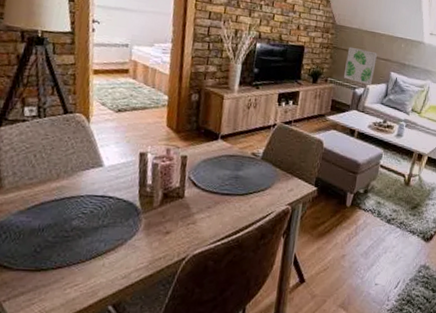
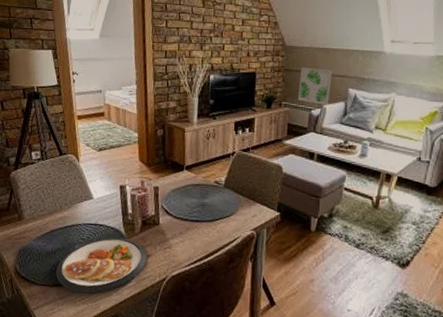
dish: none [40,212,165,278] -> present [55,237,147,294]

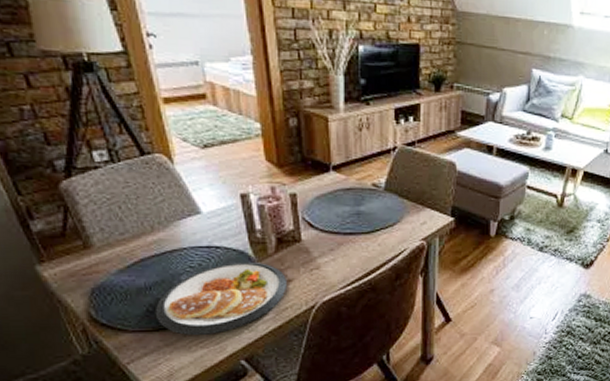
wall art: present [297,67,332,105] -> none [472,39,513,89]

